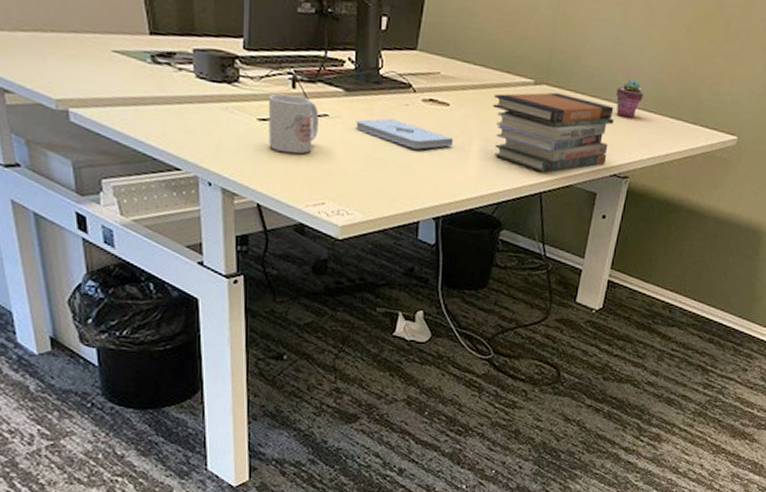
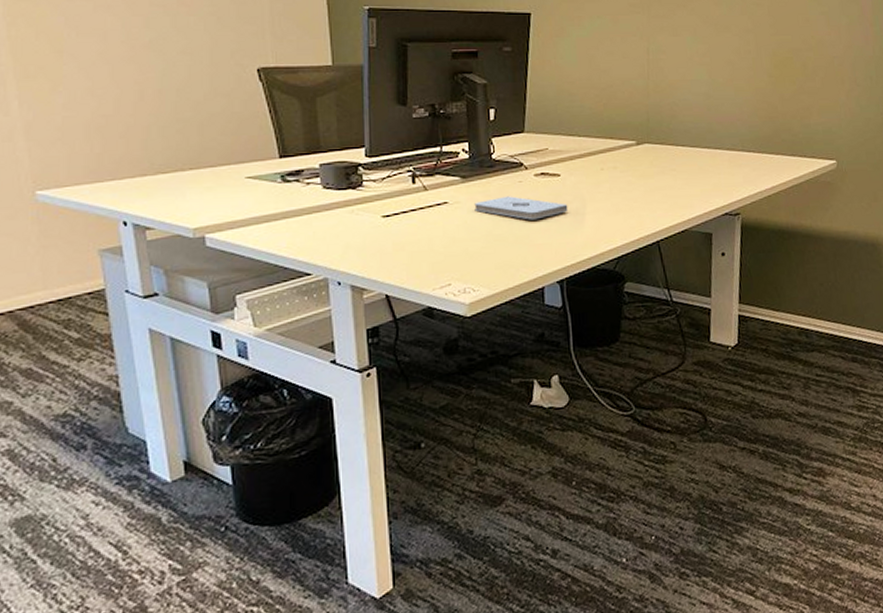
mug: present [268,93,318,154] -> none [390,189,439,243]
book stack: present [493,92,615,173] -> none [600,148,717,222]
potted succulent: present [616,79,644,118] -> none [714,126,740,160]

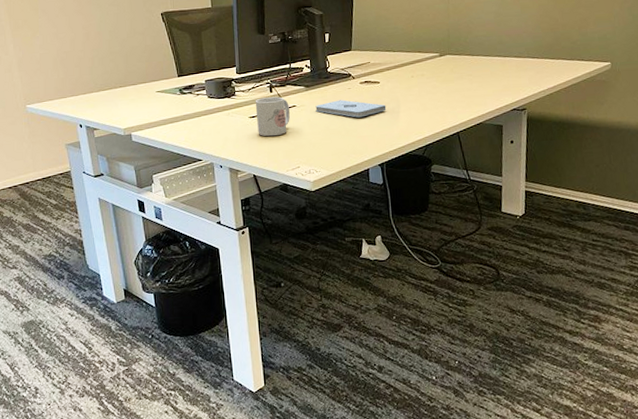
mug: none [390,189,439,243] -> present [255,96,290,137]

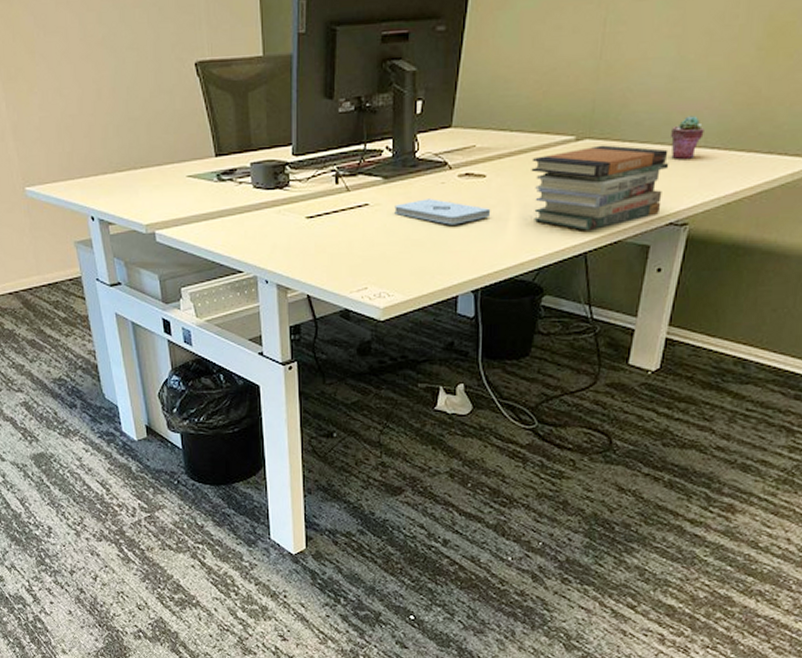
mug: present [255,96,290,137] -> none [315,190,360,245]
book stack: none [411,58,506,117] -> present [531,145,669,231]
potted succulent: none [504,37,526,66] -> present [671,115,704,159]

